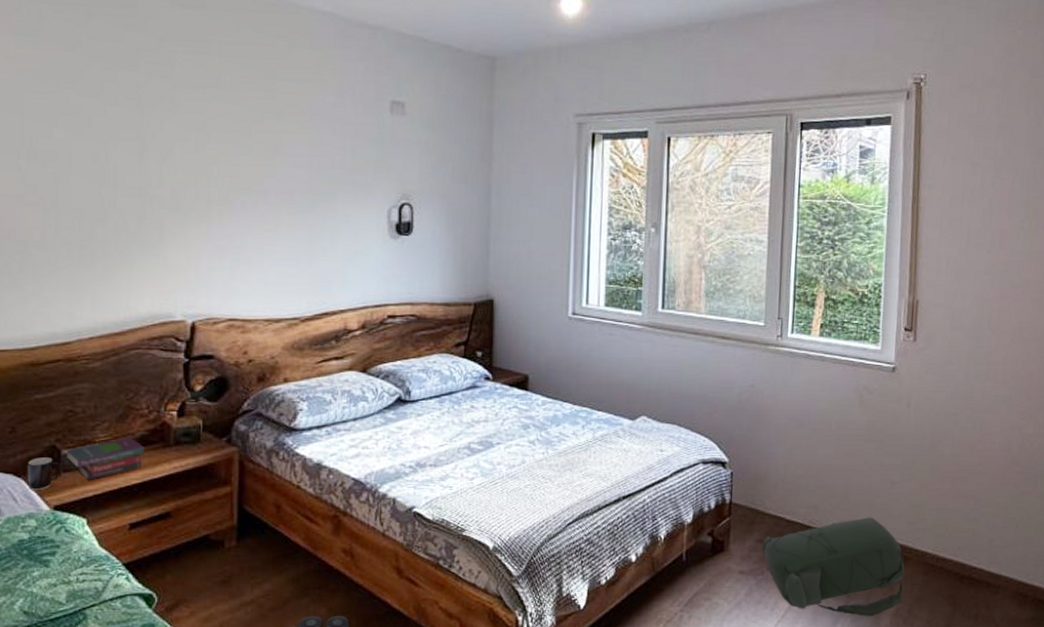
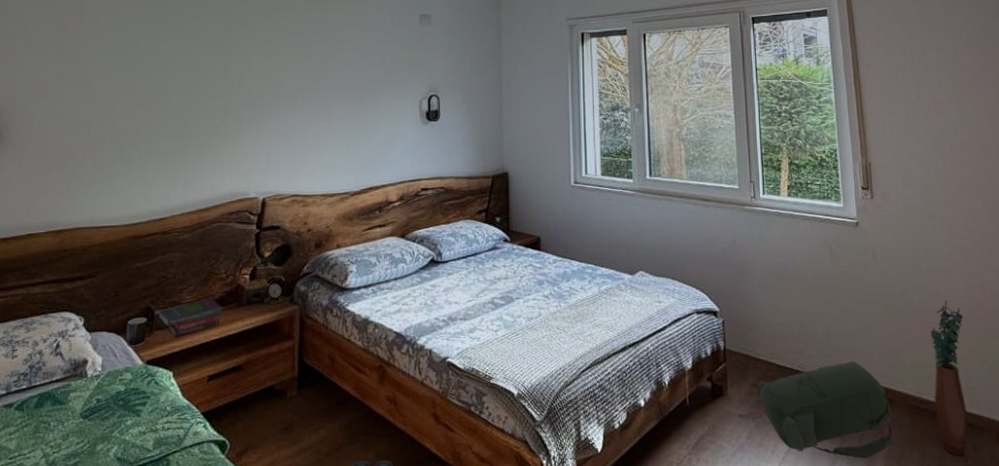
alarm clock: none [195,412,225,445] -> present [264,275,288,304]
vase: none [952,454,997,615] -> present [930,300,968,456]

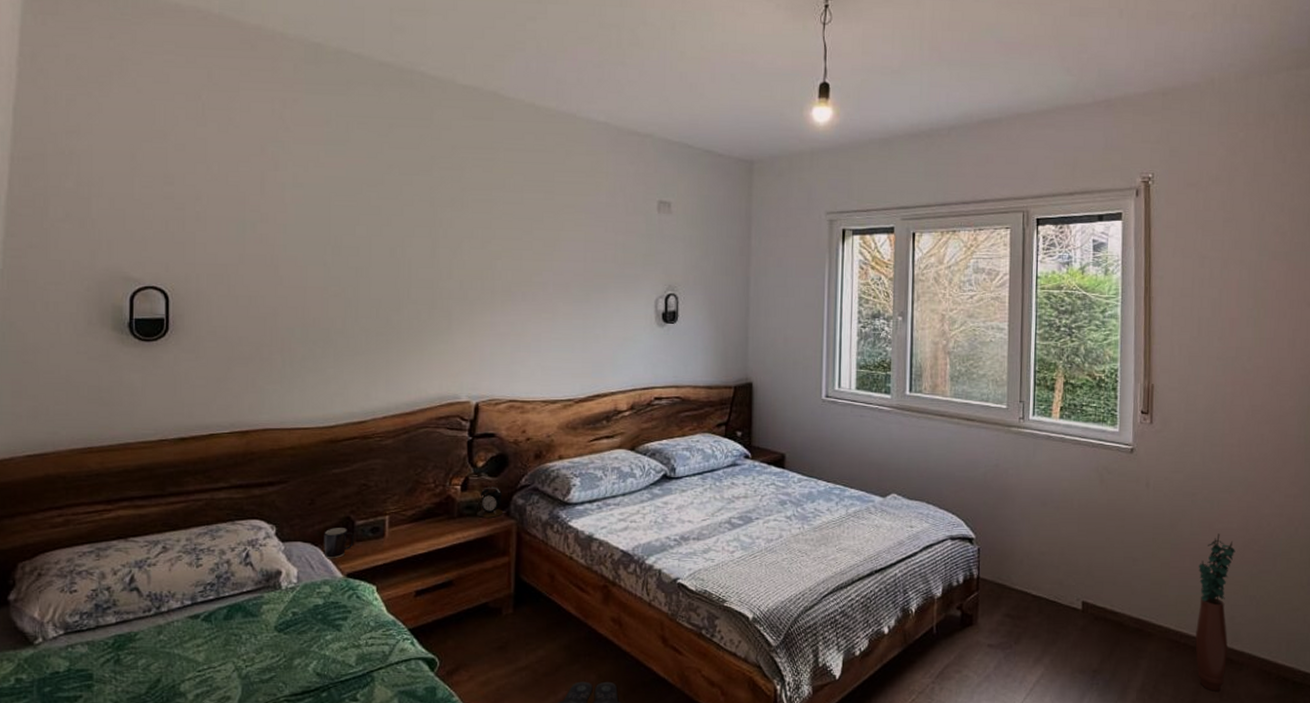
books: present [157,298,222,337] -> none [358,509,430,549]
backpack: present [756,361,893,458] -> none [1009,593,1150,691]

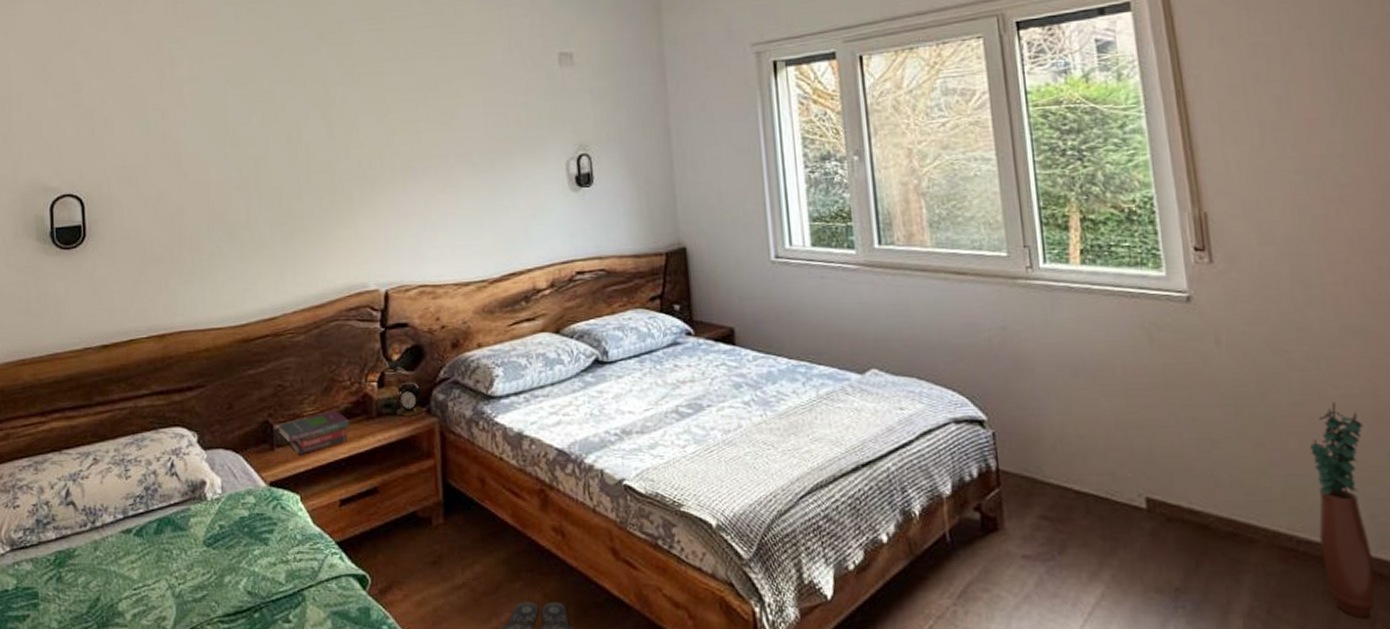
mug: present [324,527,354,559] -> none [244,431,274,467]
books: none [358,509,430,549] -> present [276,410,349,455]

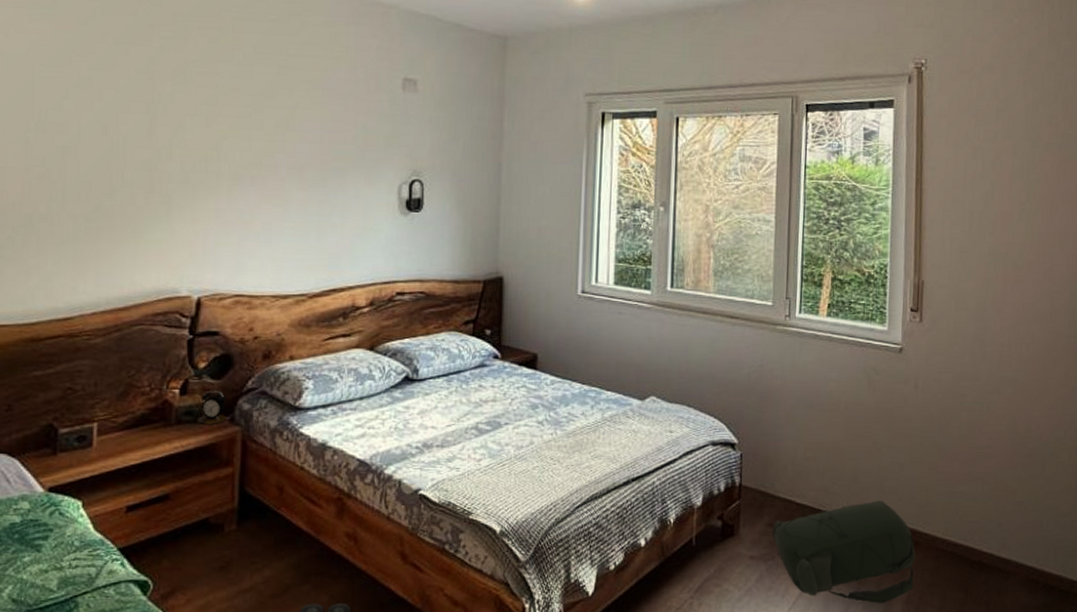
books: present [276,410,349,455] -> none [61,416,145,460]
backpack: none [1045,486,1256,616] -> present [772,500,916,603]
vase: present [1310,402,1375,618] -> none [962,437,1004,602]

